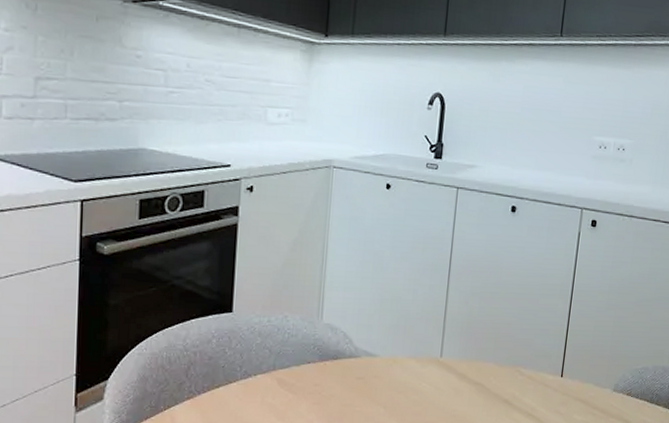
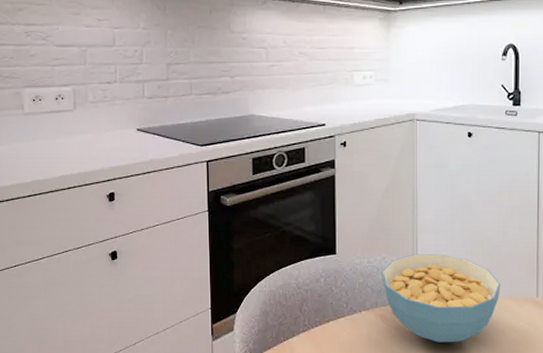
cereal bowl: none [282,312,406,406] -> present [382,253,501,343]

